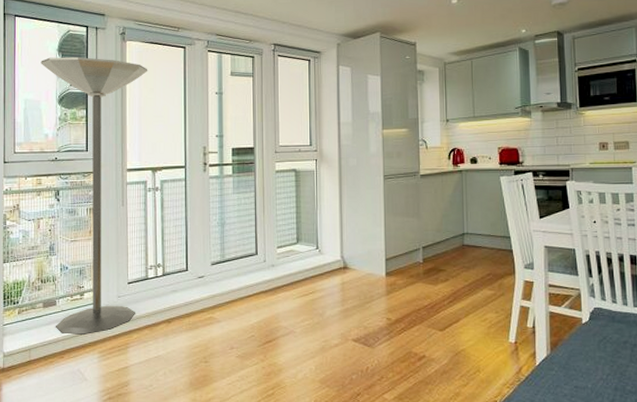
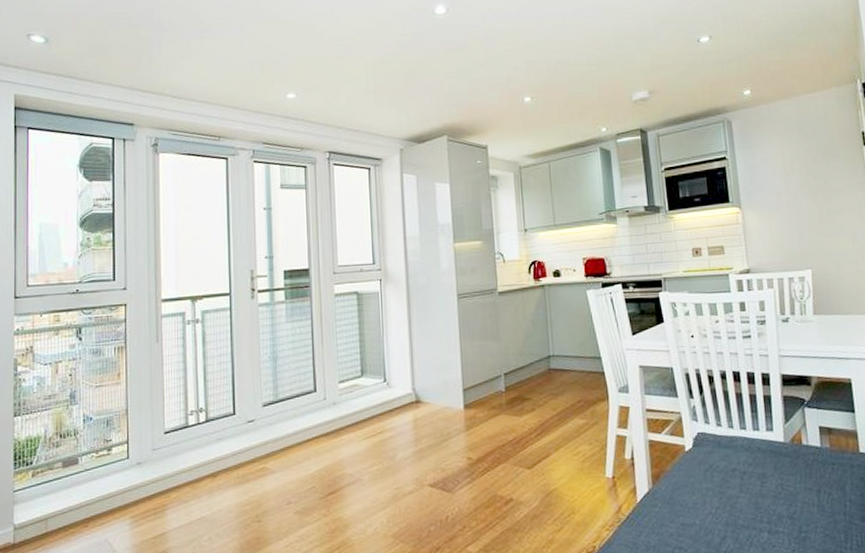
floor lamp: present [41,56,148,335] -> none [58,172,185,498]

